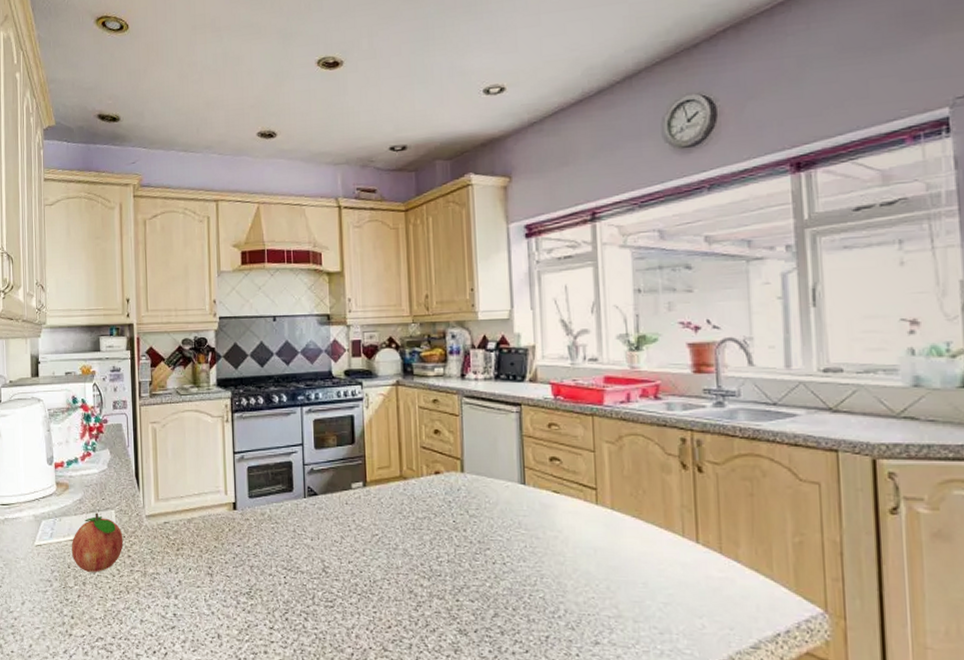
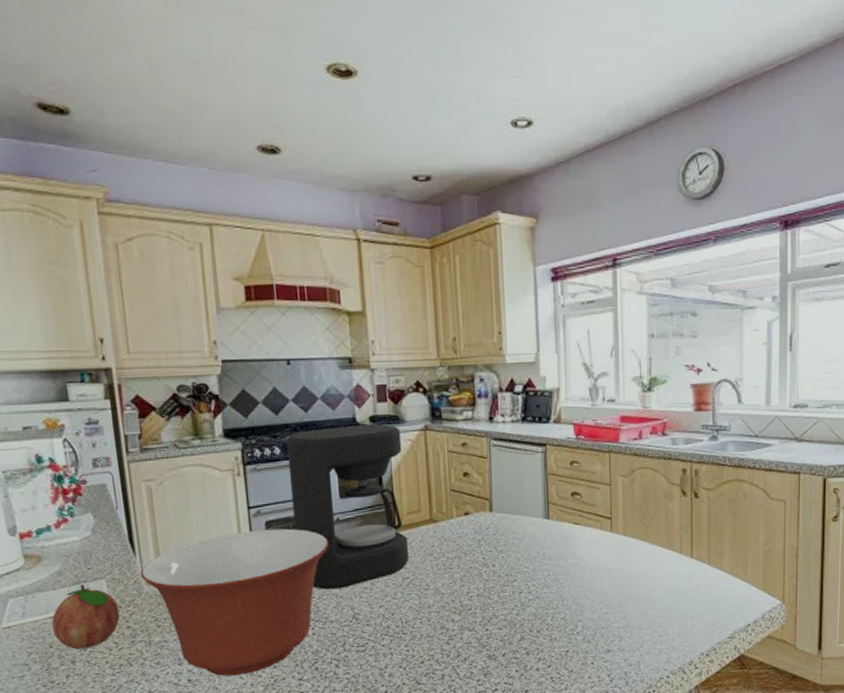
mixing bowl: none [142,474,303,616] -> present [140,528,329,676]
coffee maker: none [270,378,378,540] -> present [287,424,409,590]

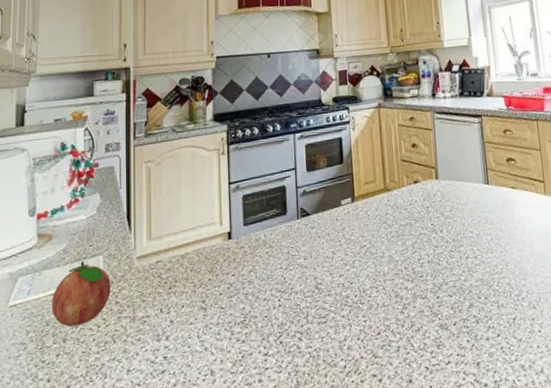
mixing bowl: present [140,528,329,676] -> none [133,201,296,353]
coffee maker: present [287,424,409,590] -> none [264,104,366,260]

